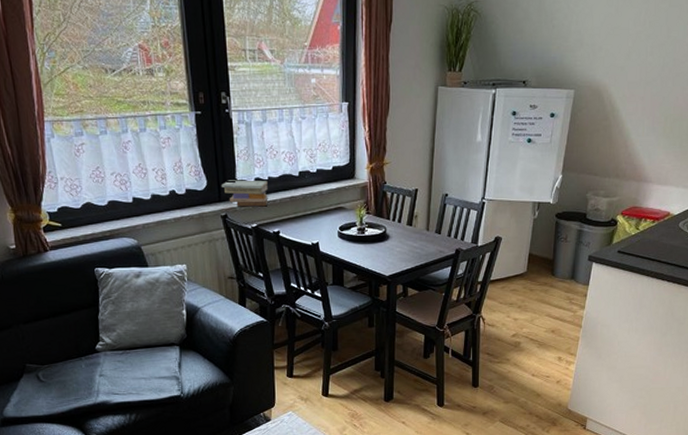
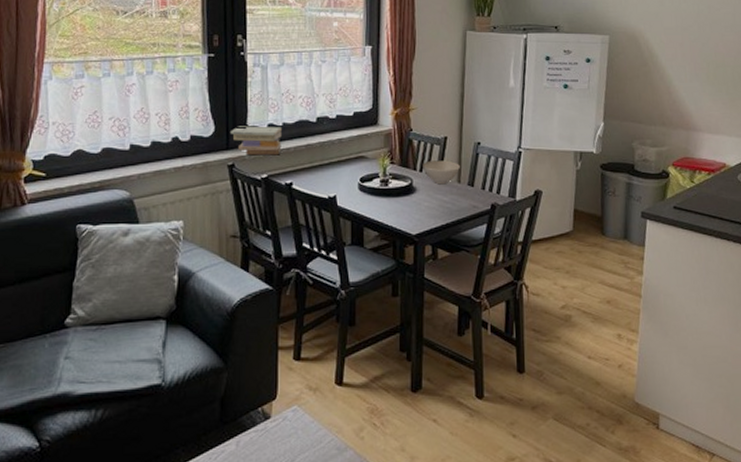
bowl: none [395,210,429,232] -> present [423,160,460,185]

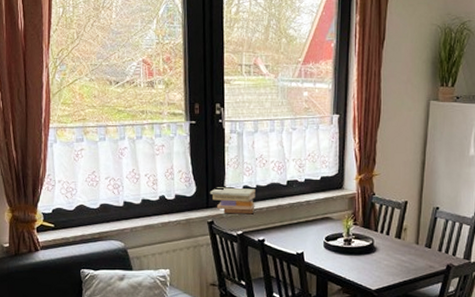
bowl: present [423,160,460,185] -> none [383,223,419,246]

